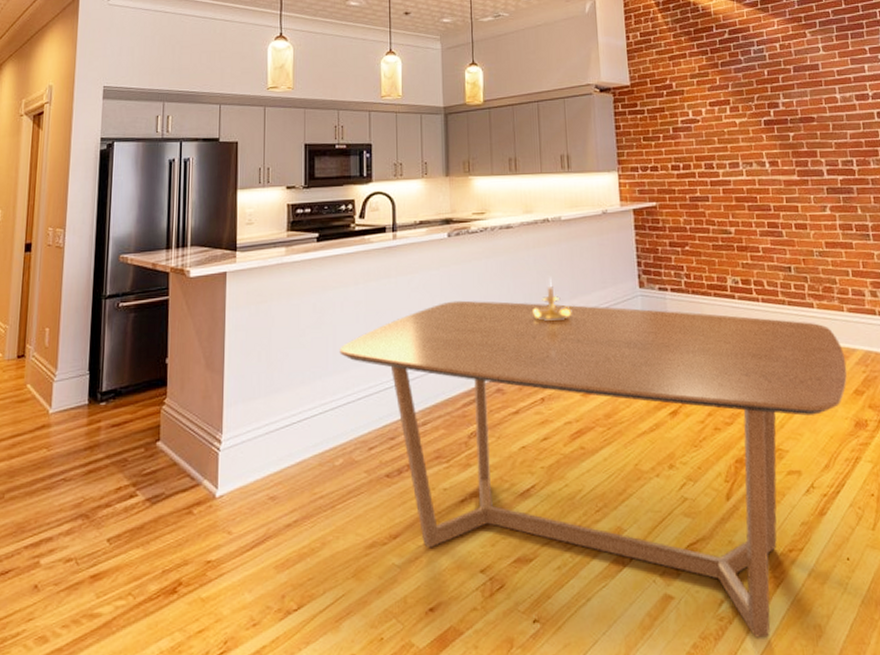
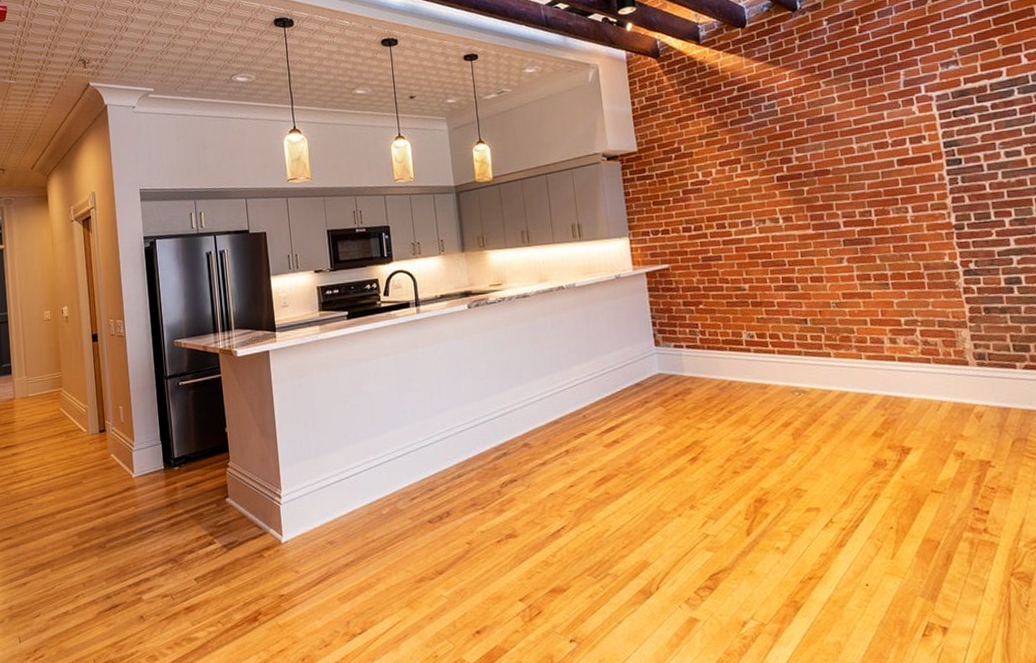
dining table: present [339,300,847,638] -> none [377,364,866,654]
candle holder: present [533,277,575,322] -> none [553,340,593,382]

